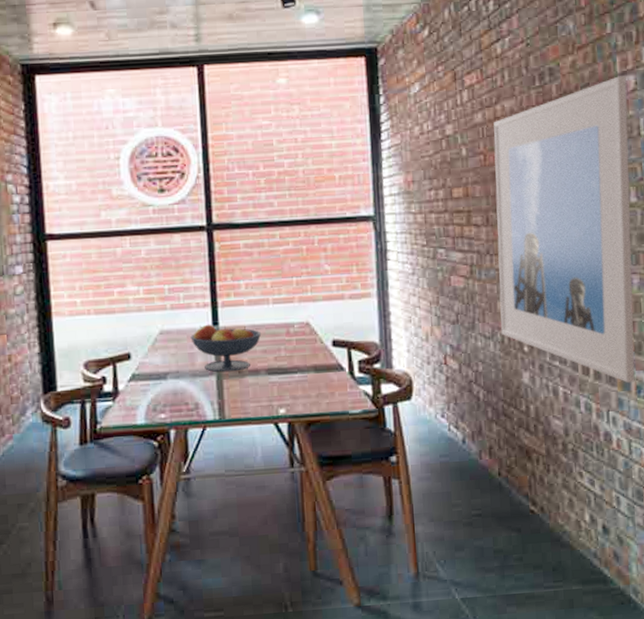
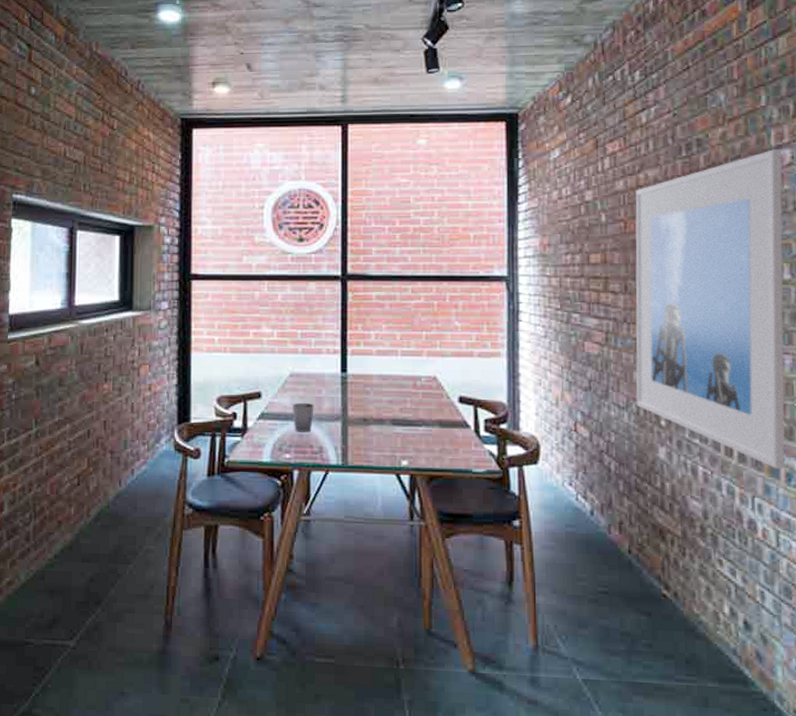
cup: none [165,359,187,391] -> present [293,402,314,433]
fruit bowl: present [190,324,262,373] -> none [319,370,389,419]

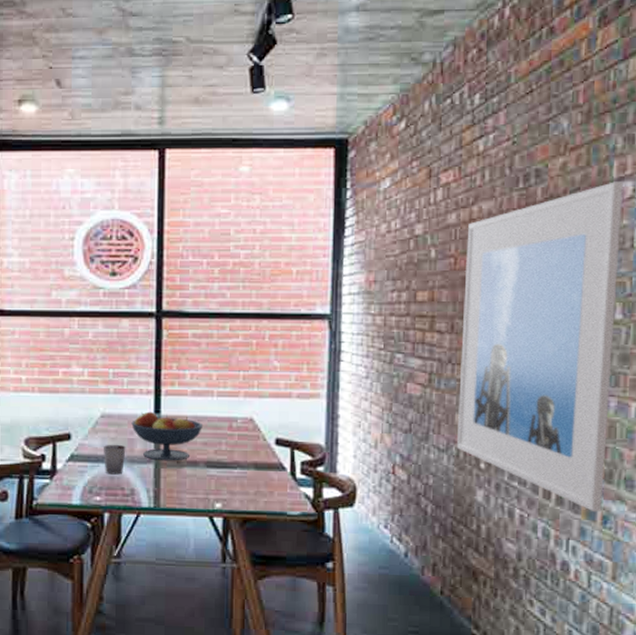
fruit bowl: none [319,370,389,419] -> present [131,411,204,461]

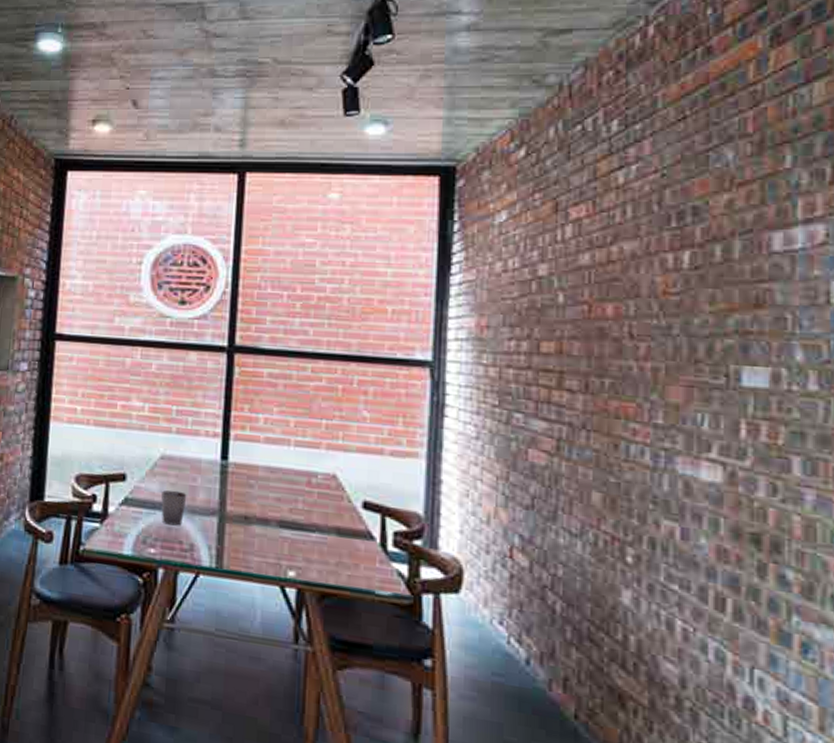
fruit bowl: present [131,411,204,461] -> none [194,456,278,517]
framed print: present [456,181,623,513] -> none [593,224,812,638]

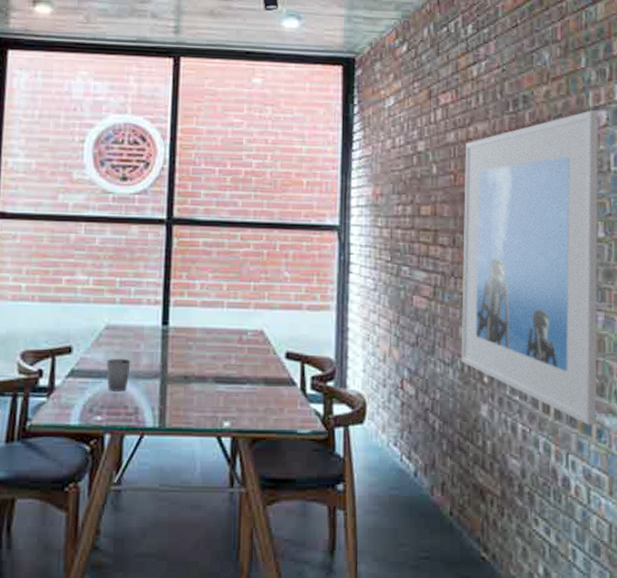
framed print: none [593,224,812,638] -> present [461,110,599,426]

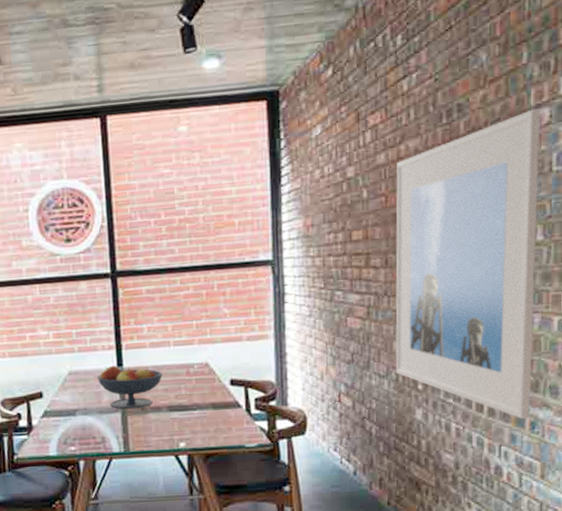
cup: present [107,358,131,392] -> none [74,398,94,426]
fruit bowl: none [137,323,213,377] -> present [97,365,163,410]

